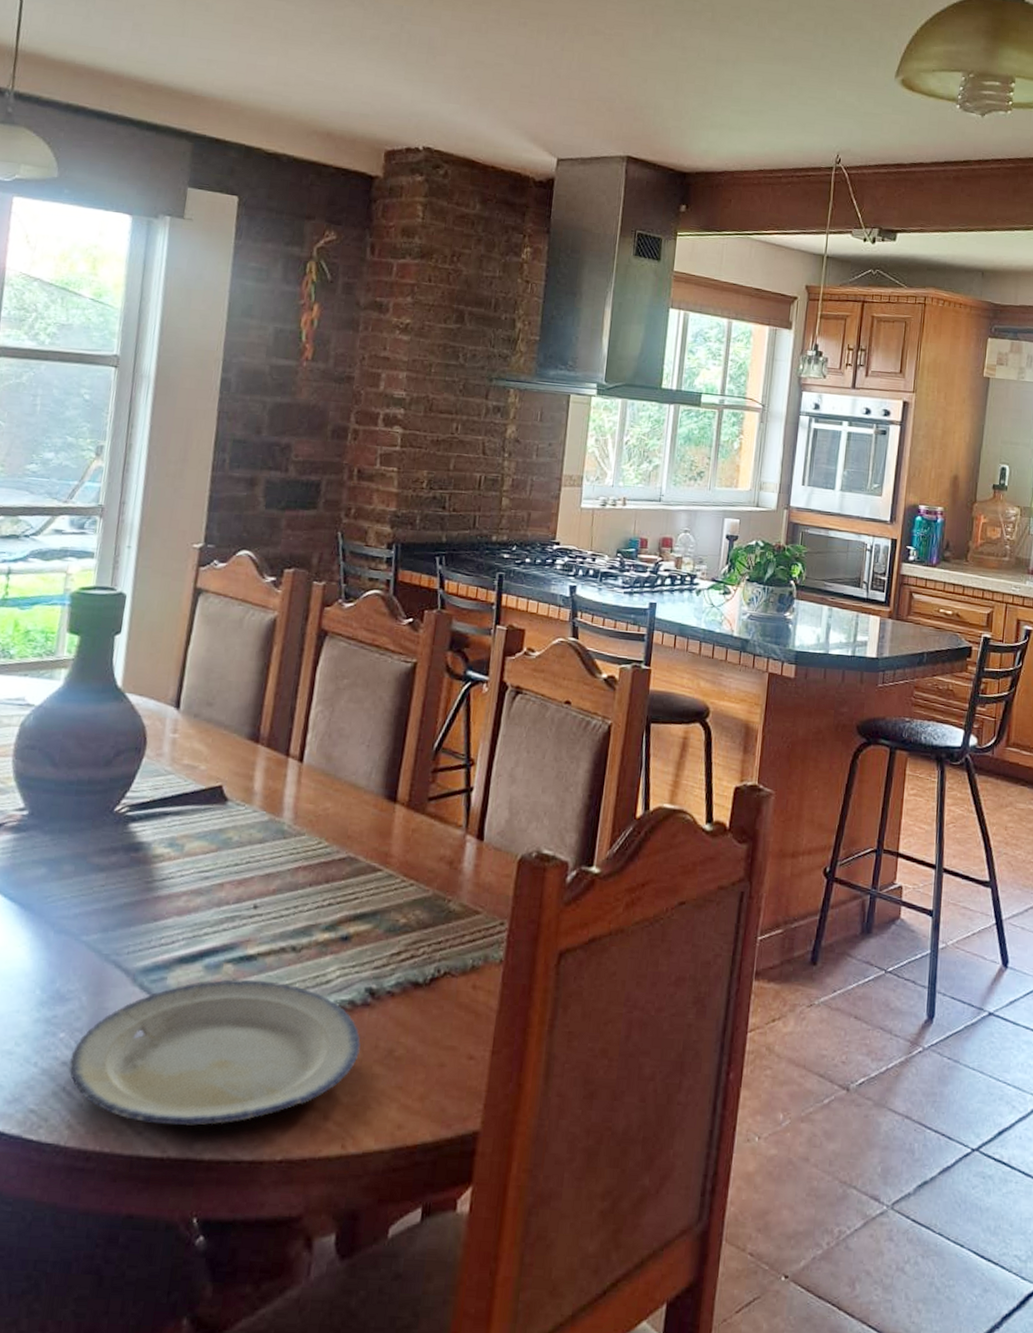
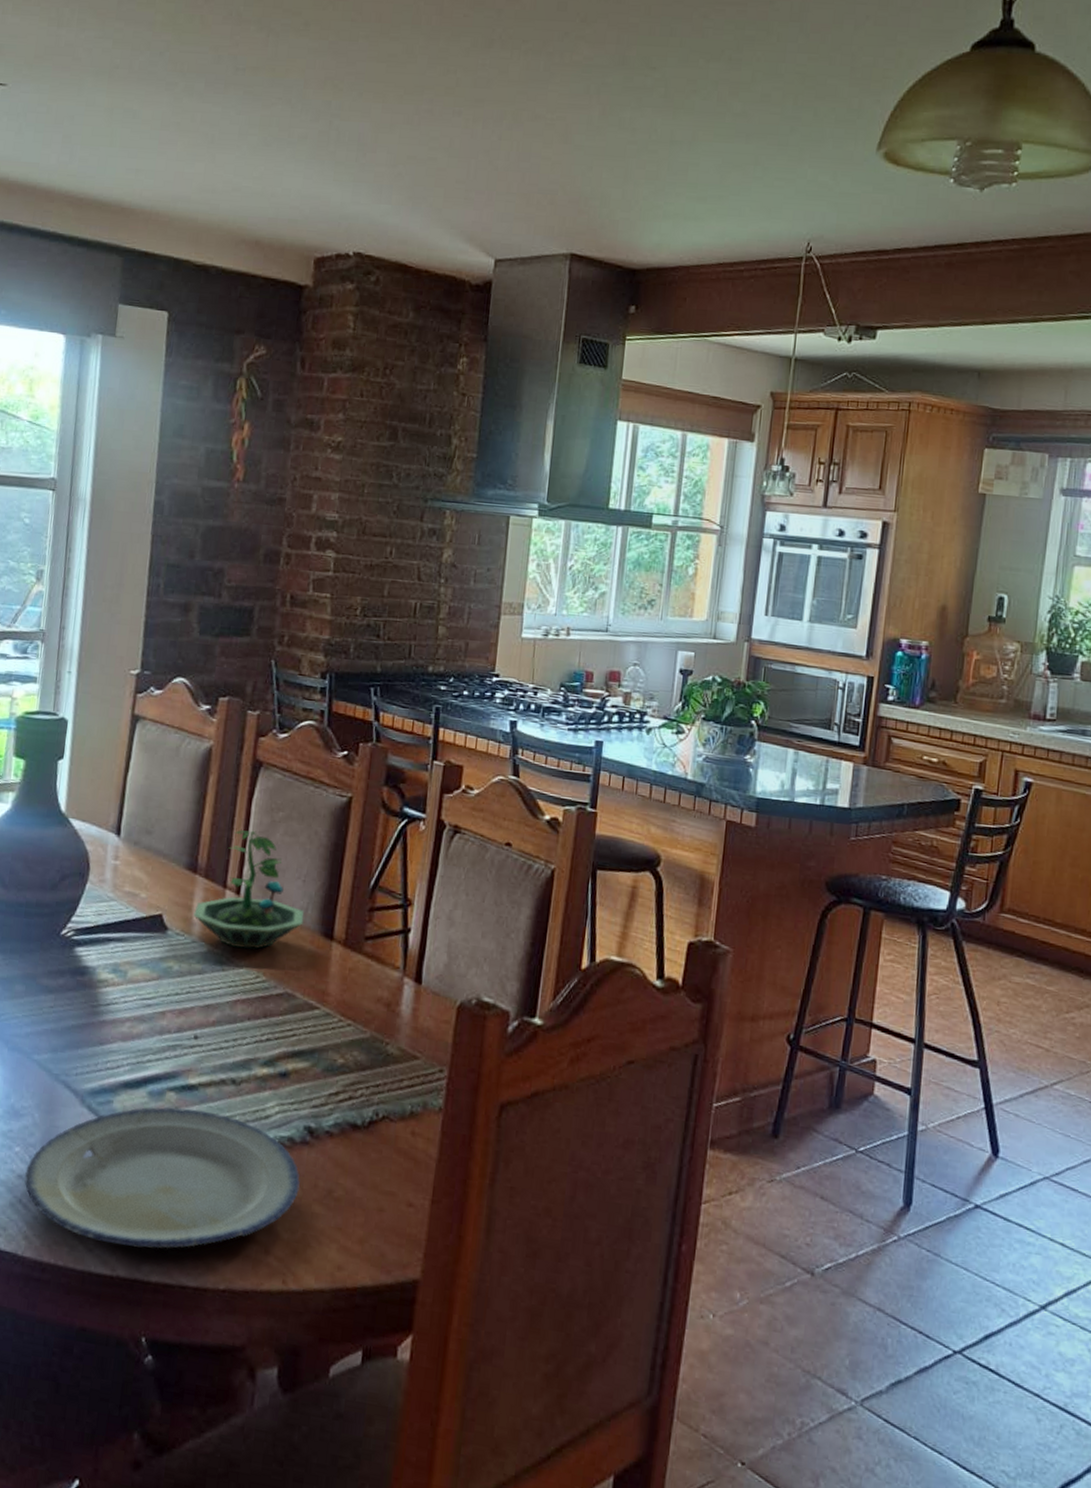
terrarium: none [255,698,368,816] -> present [193,830,305,950]

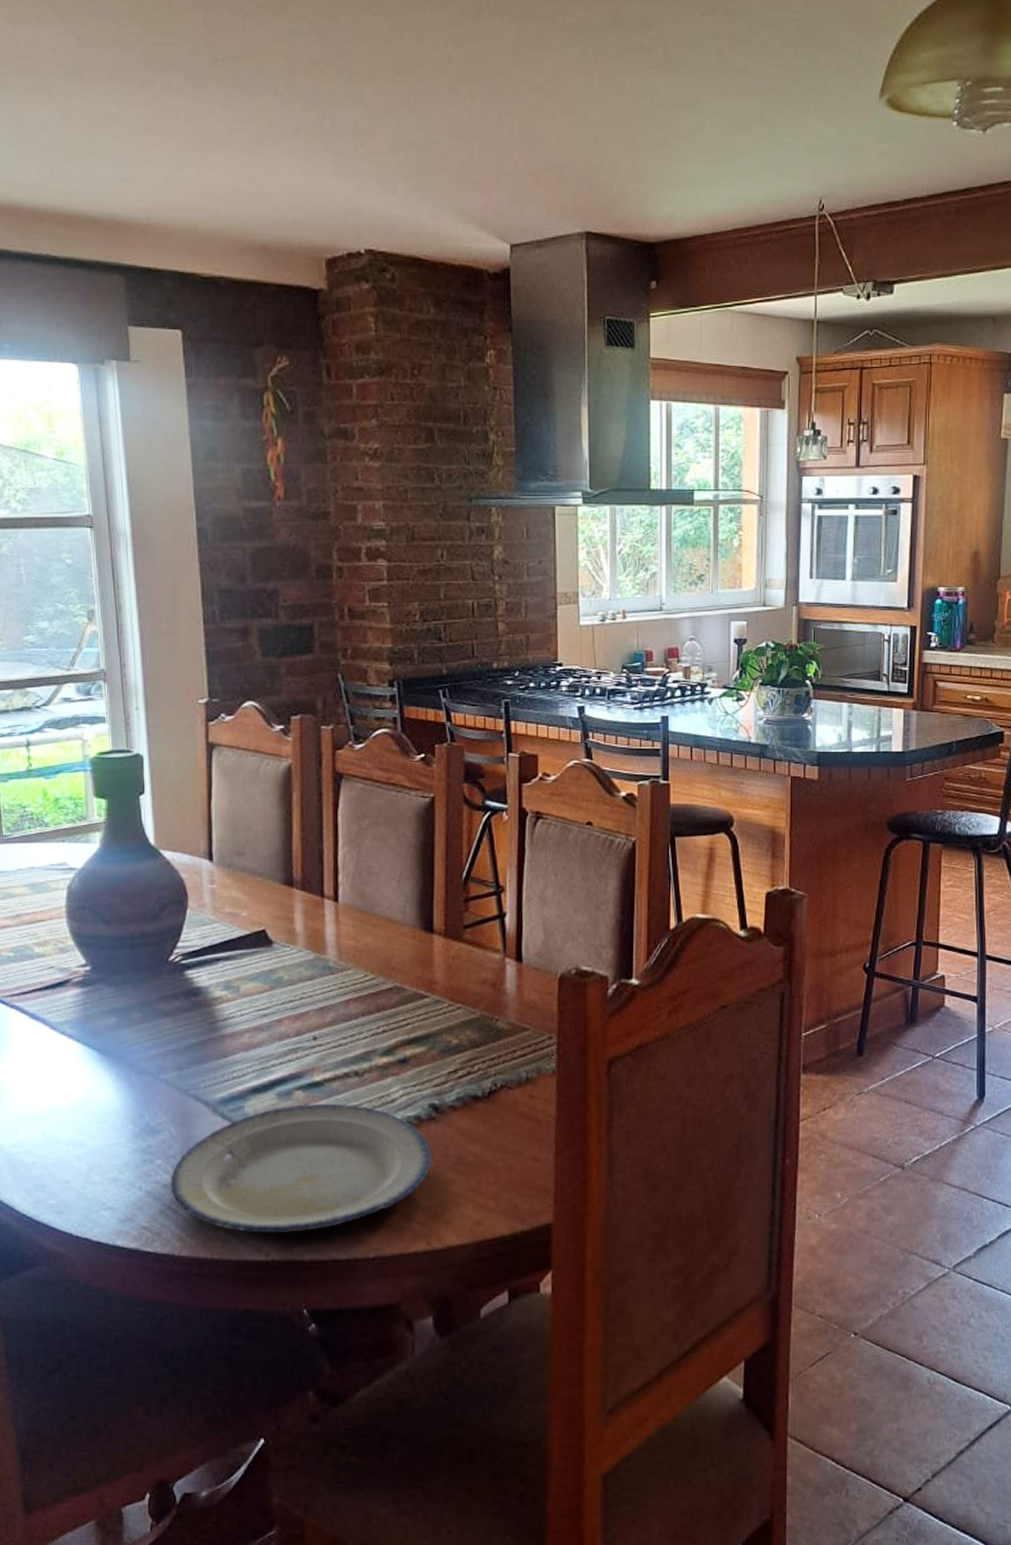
terrarium: present [193,830,305,950] -> none [296,840,403,952]

